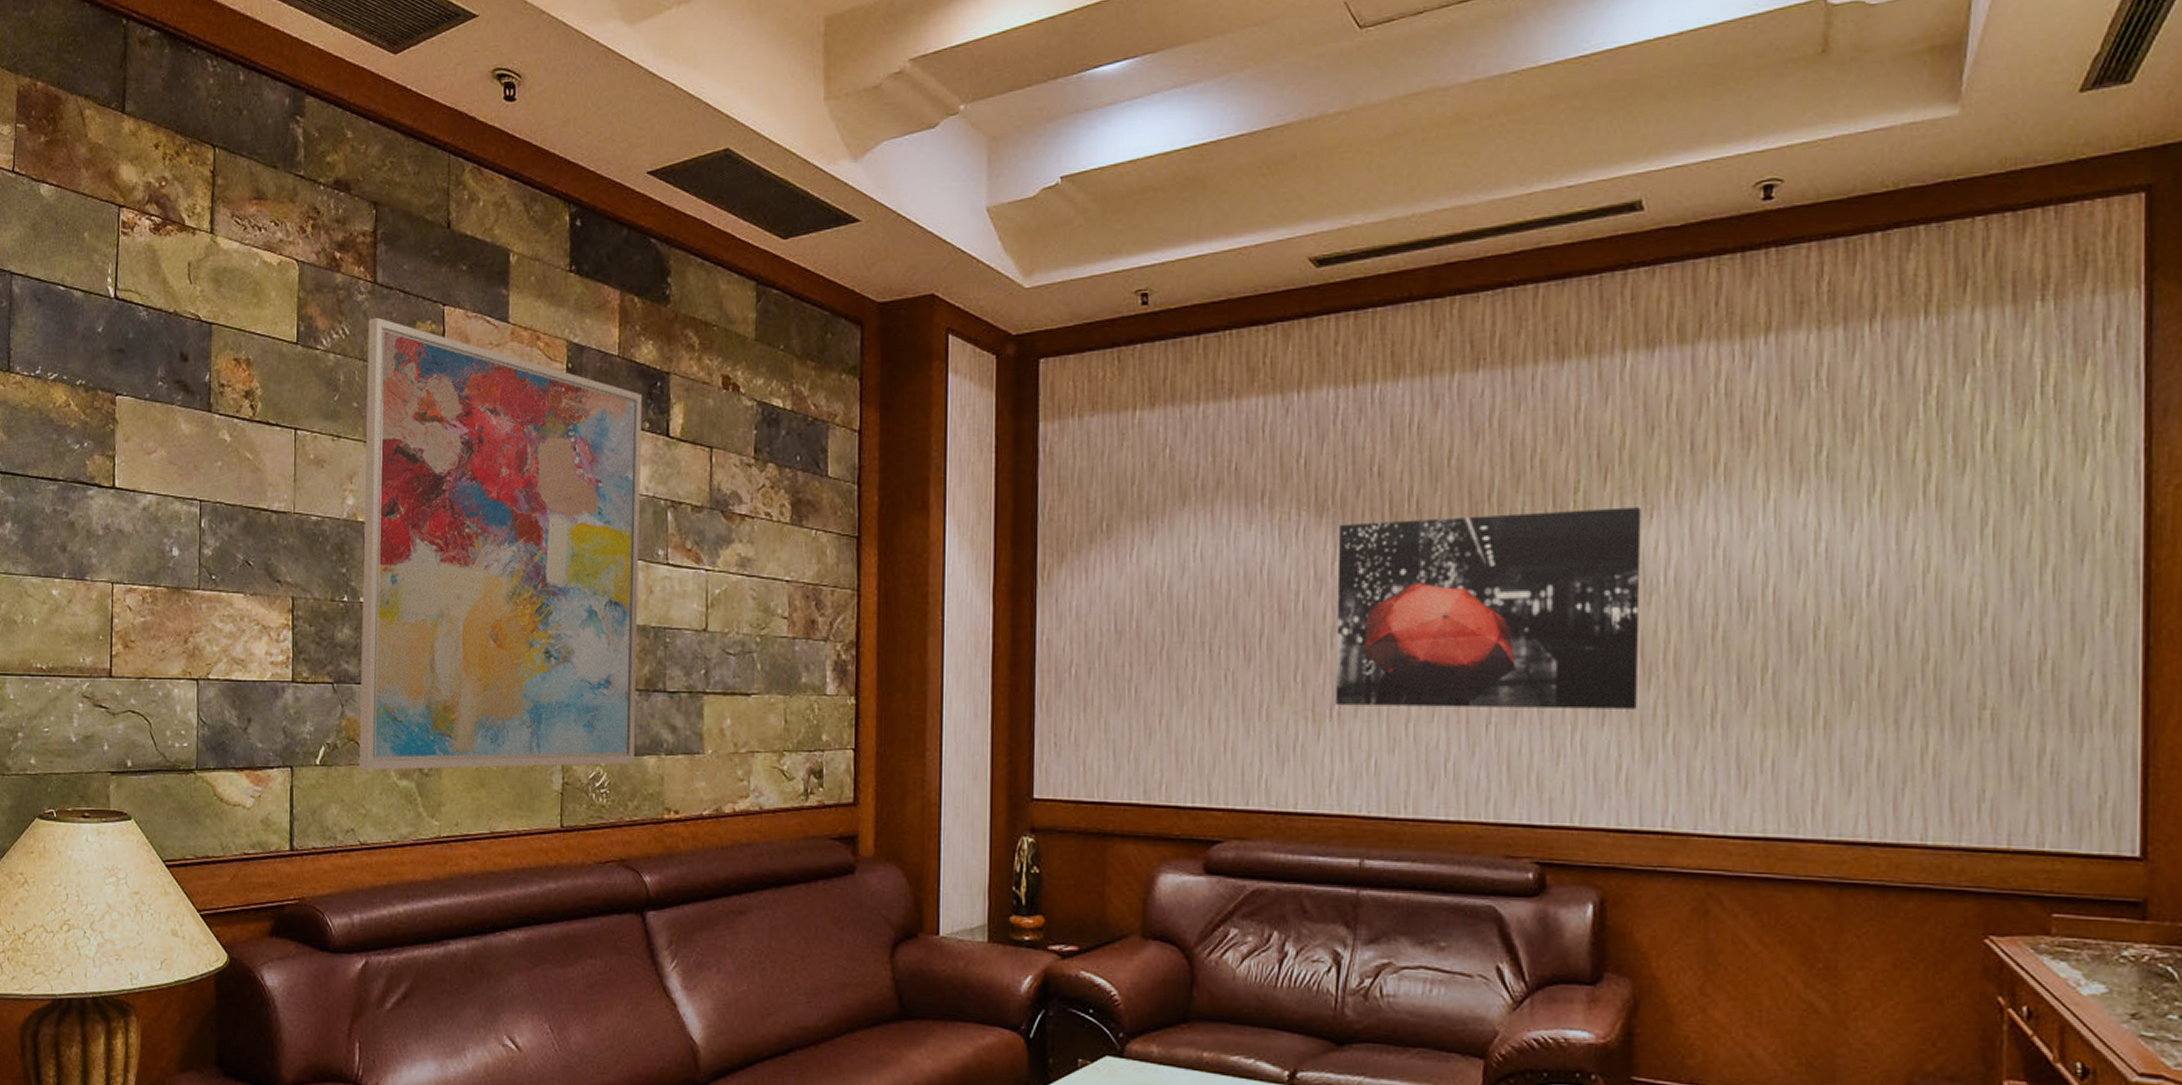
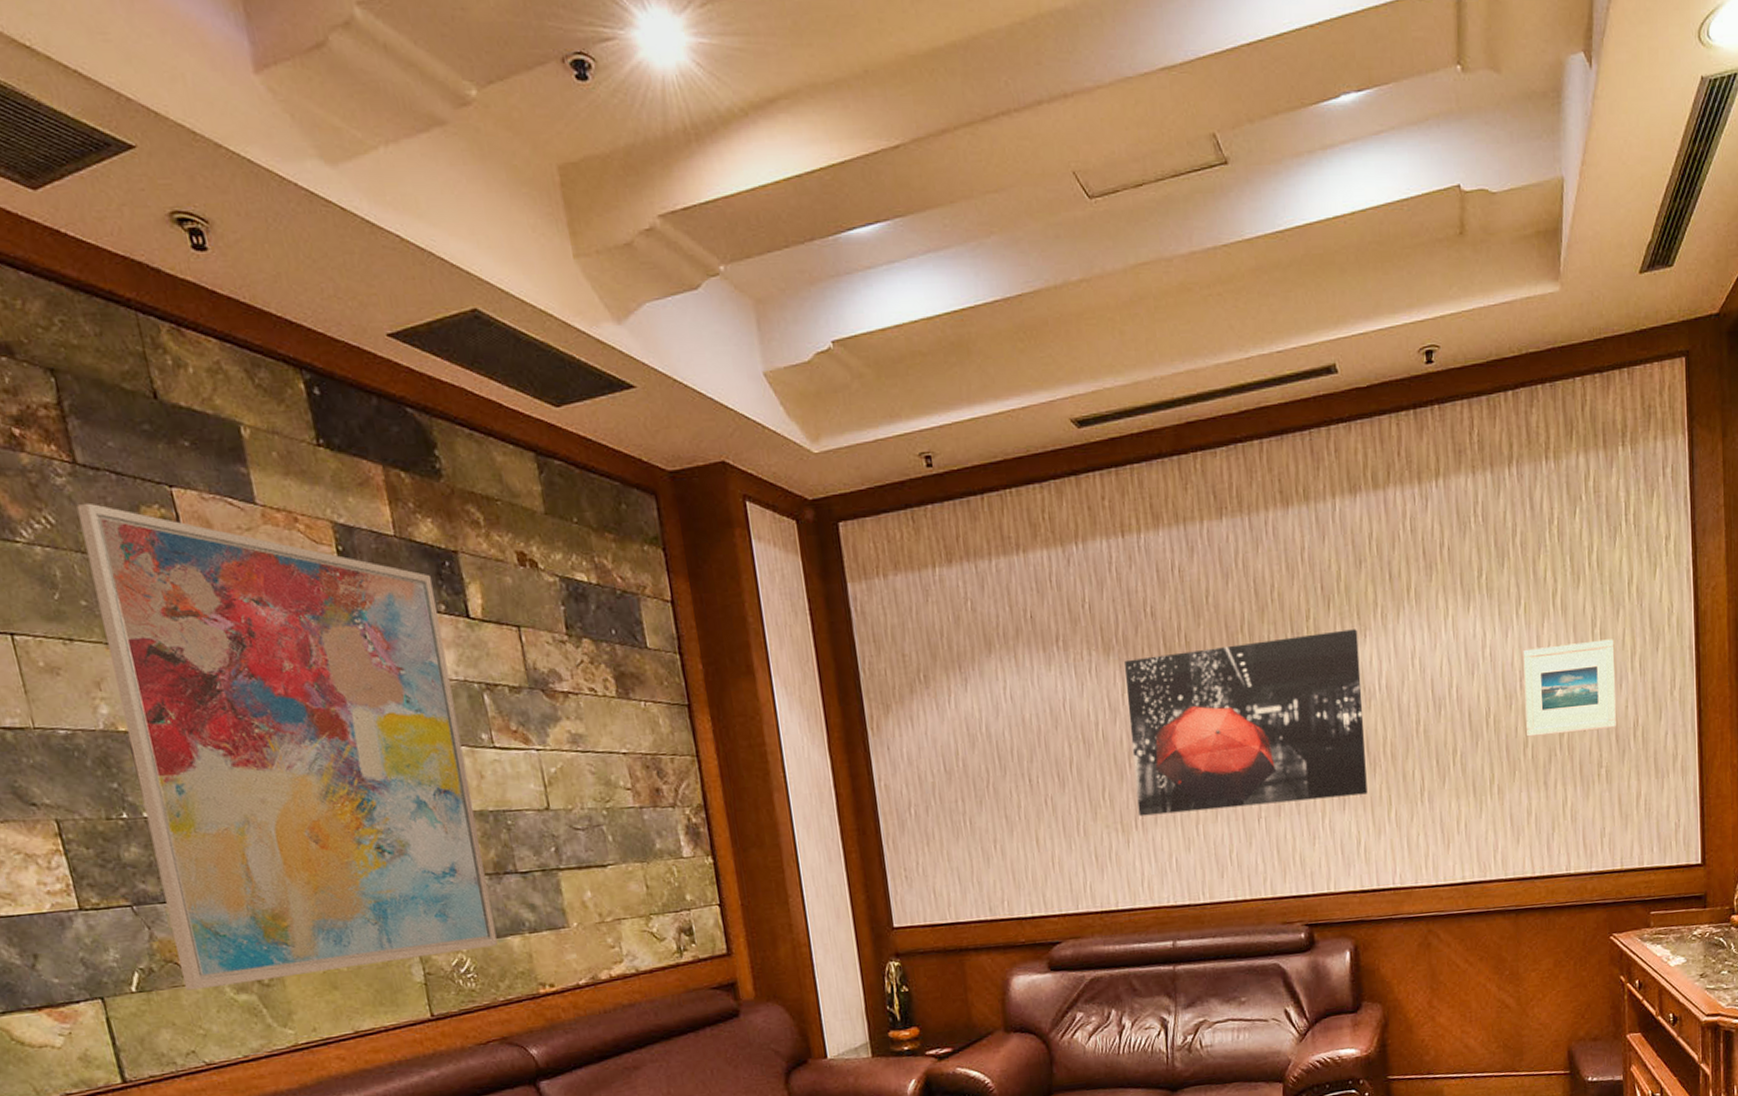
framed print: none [1871,543,2015,660] -> present [1523,639,1617,737]

